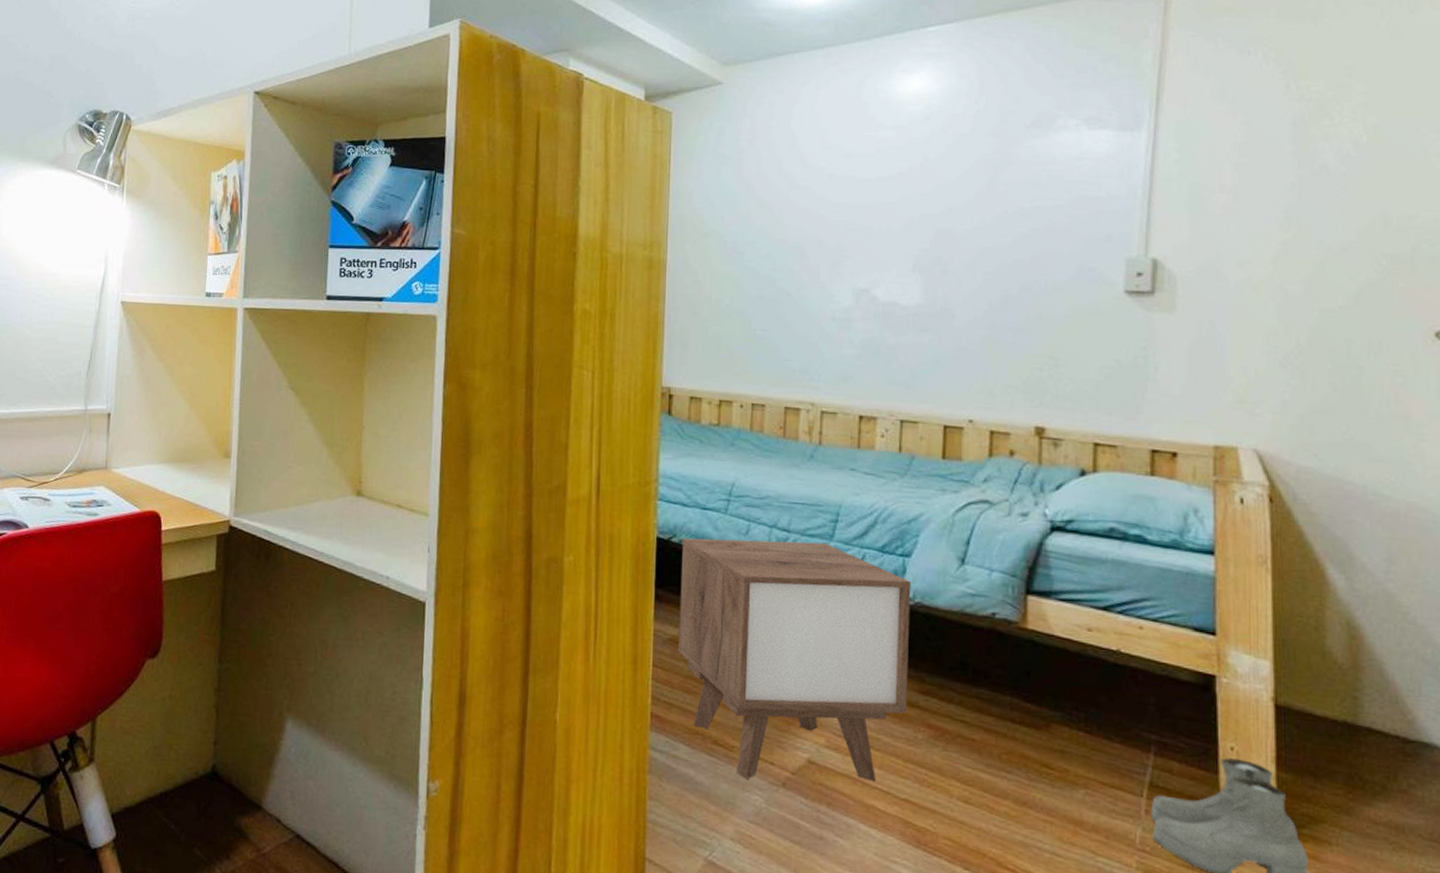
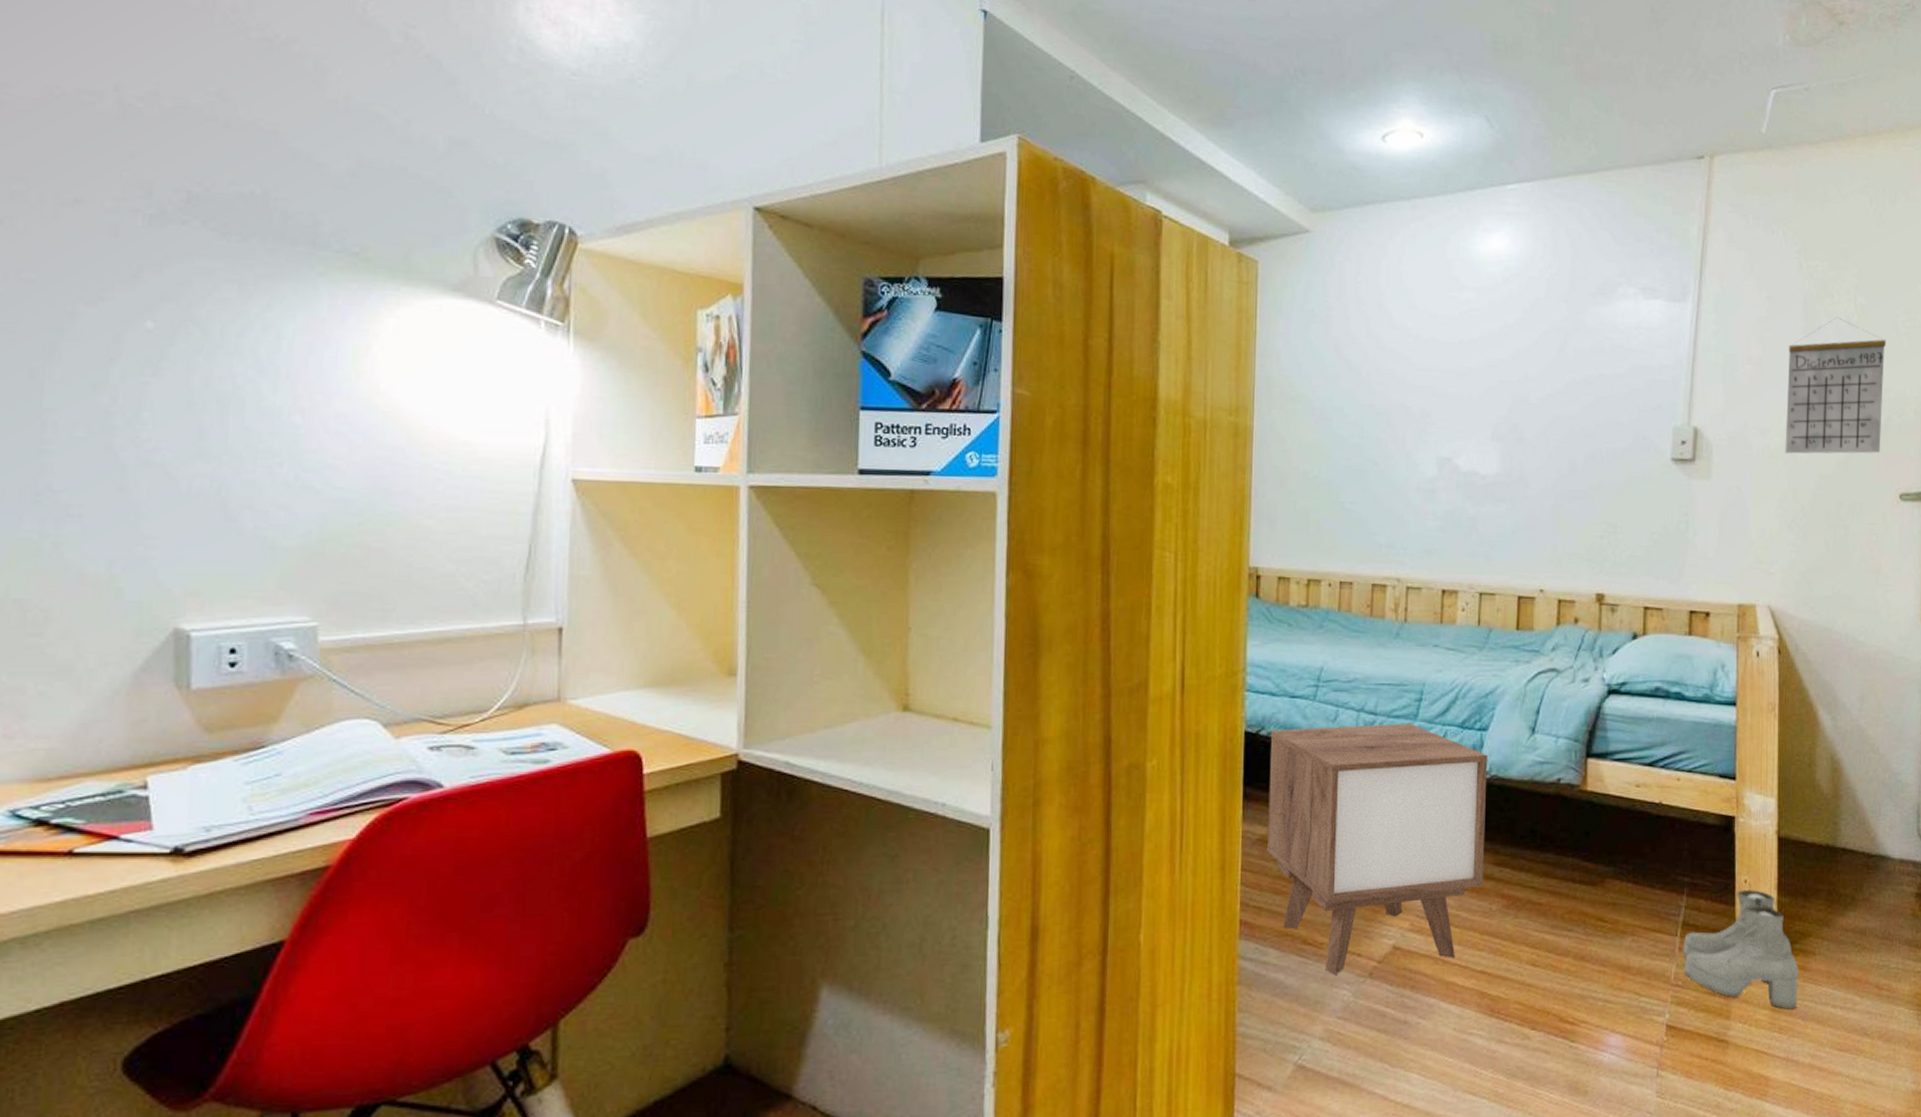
calendar: none [1272,139,1410,287] -> present [1785,317,1887,454]

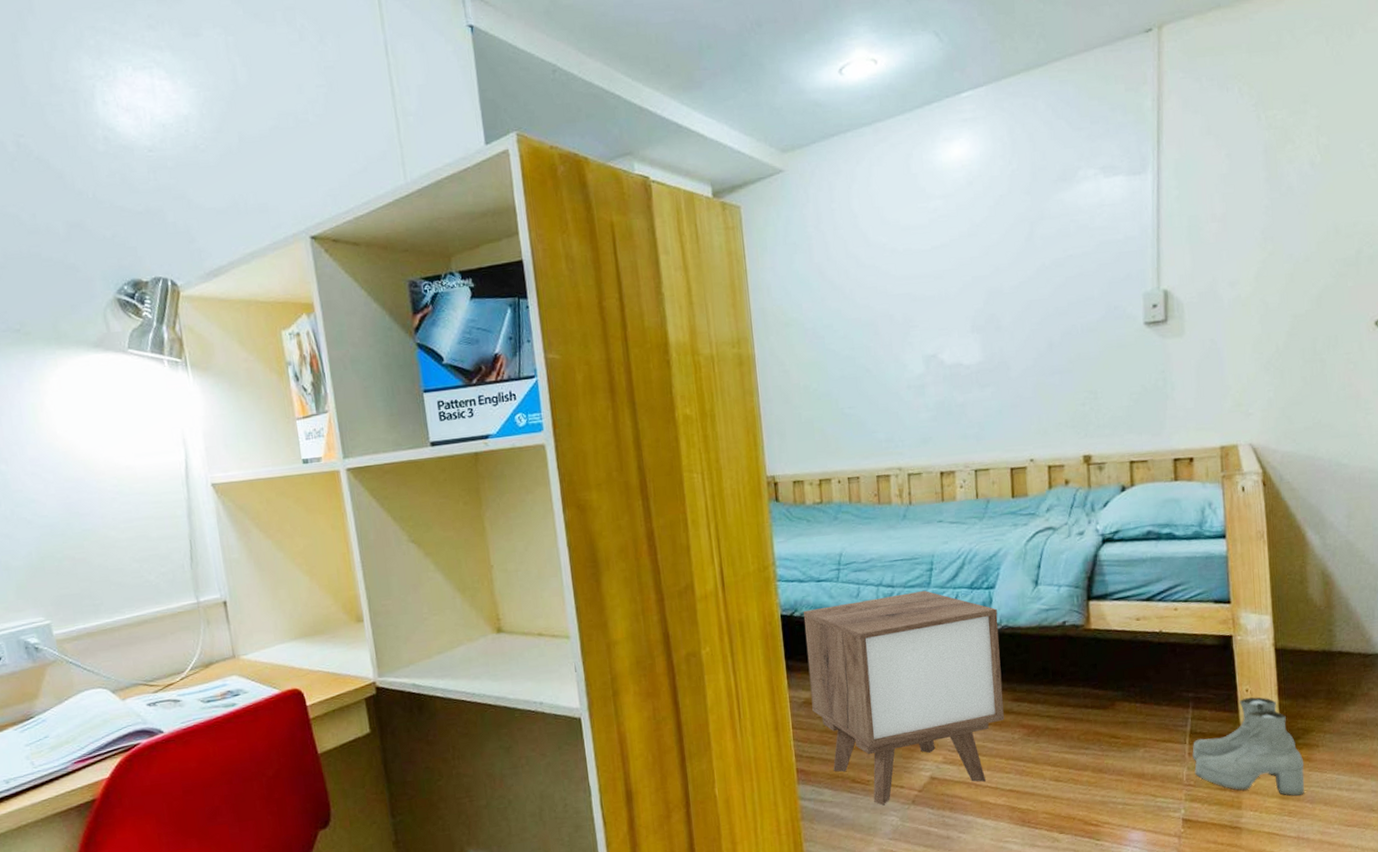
calendar: present [1785,317,1887,454] -> none [1252,161,1353,301]

